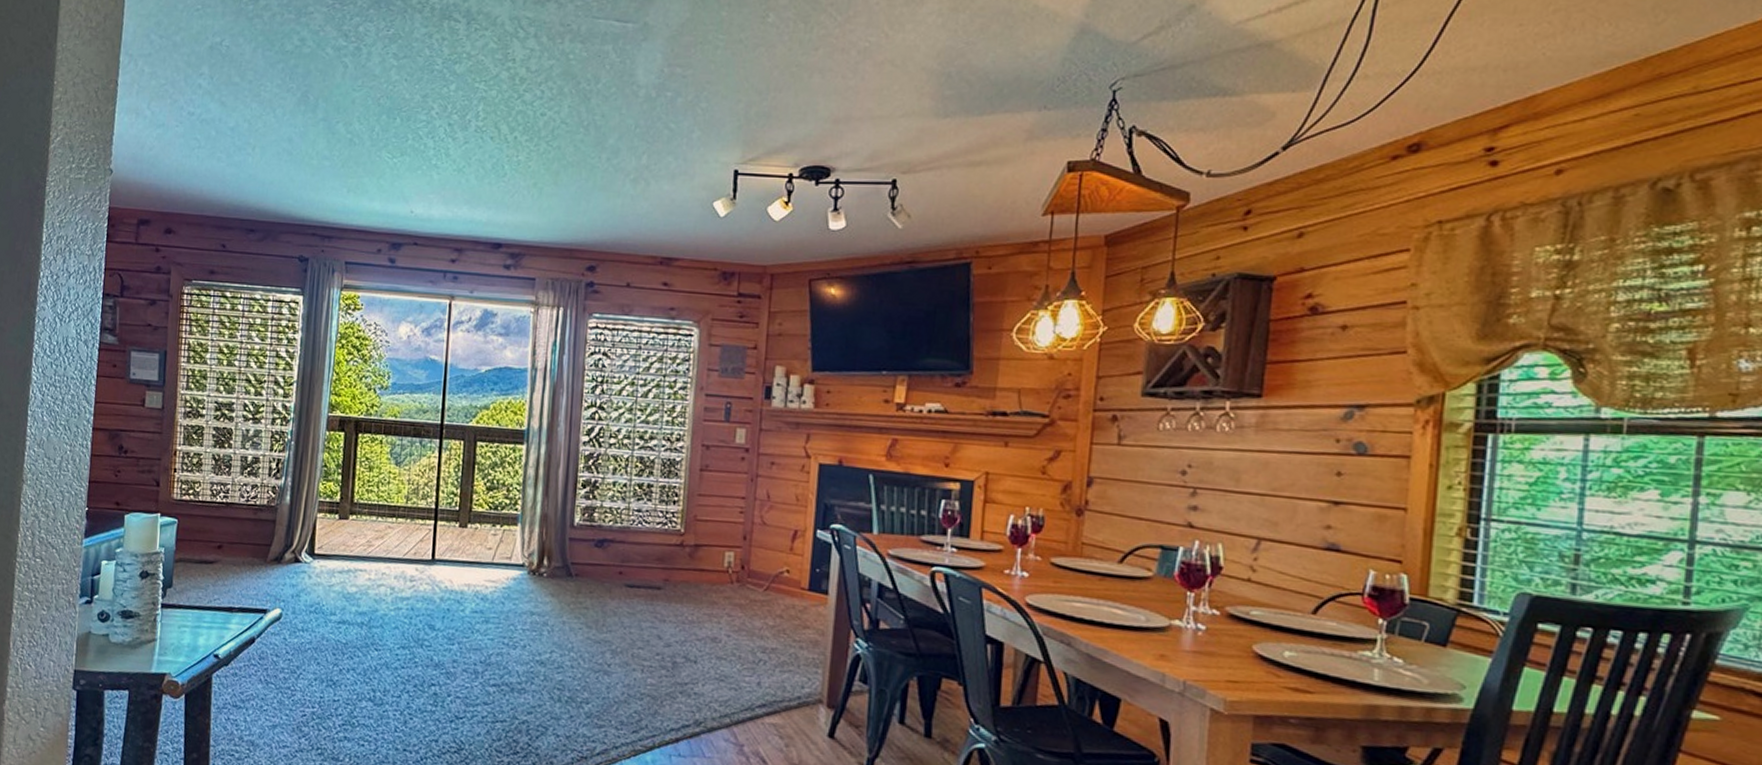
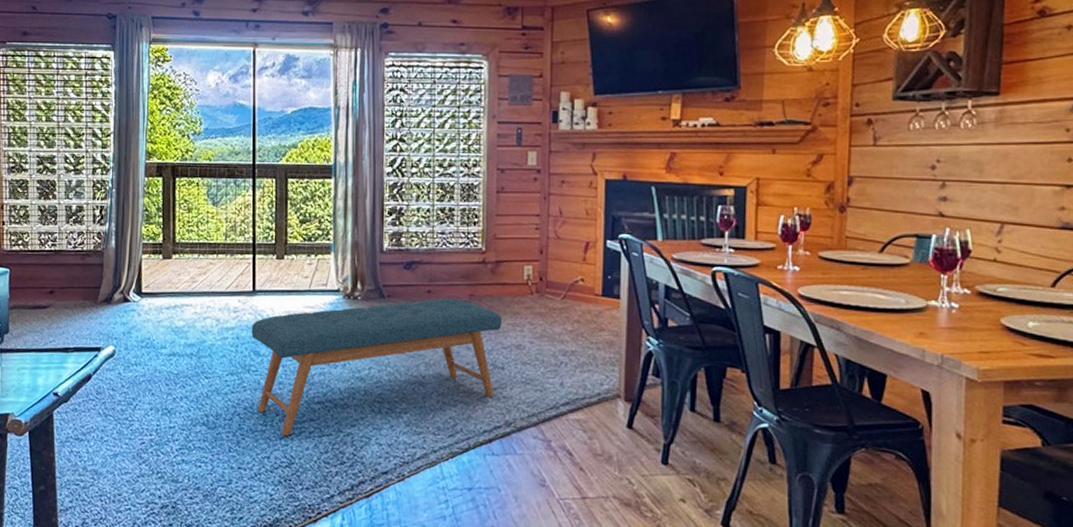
bench: none [427,581,698,719] -> present [251,298,502,436]

